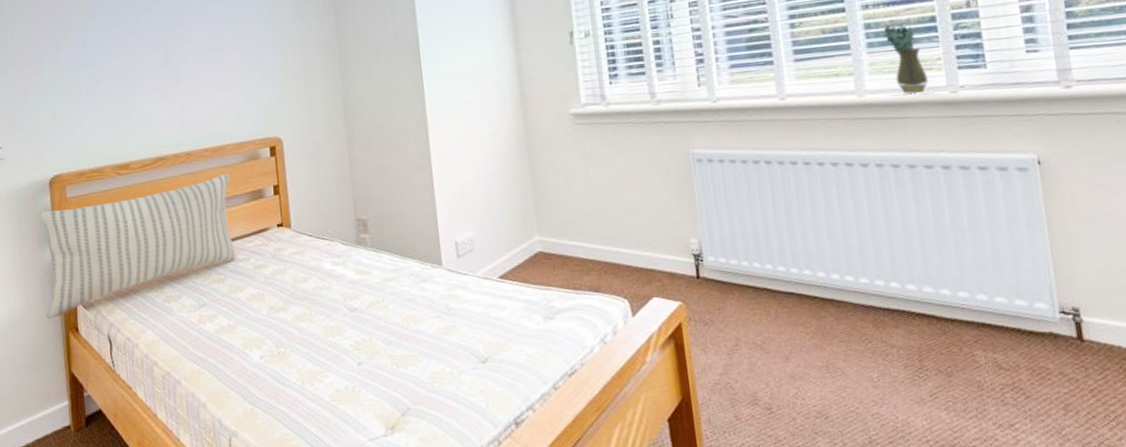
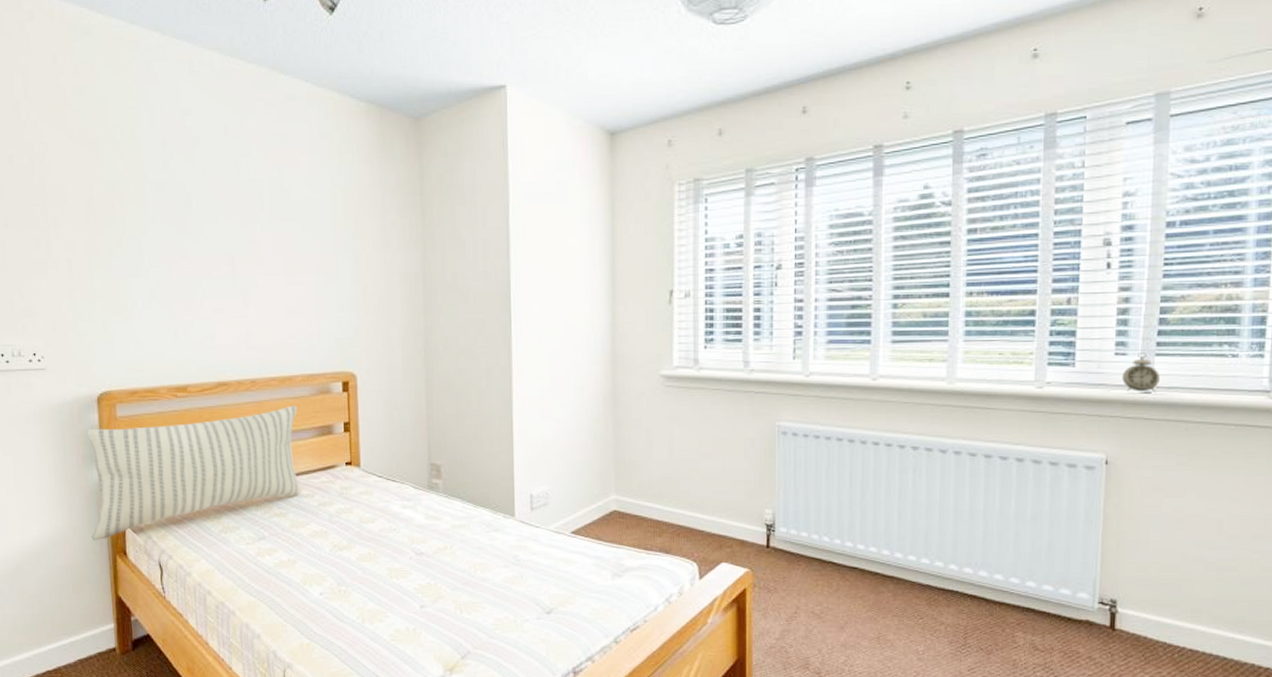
vase: present [882,23,929,94] -> none [981,312,1018,386]
alarm clock: none [1038,47,1079,88] -> present [1122,352,1160,394]

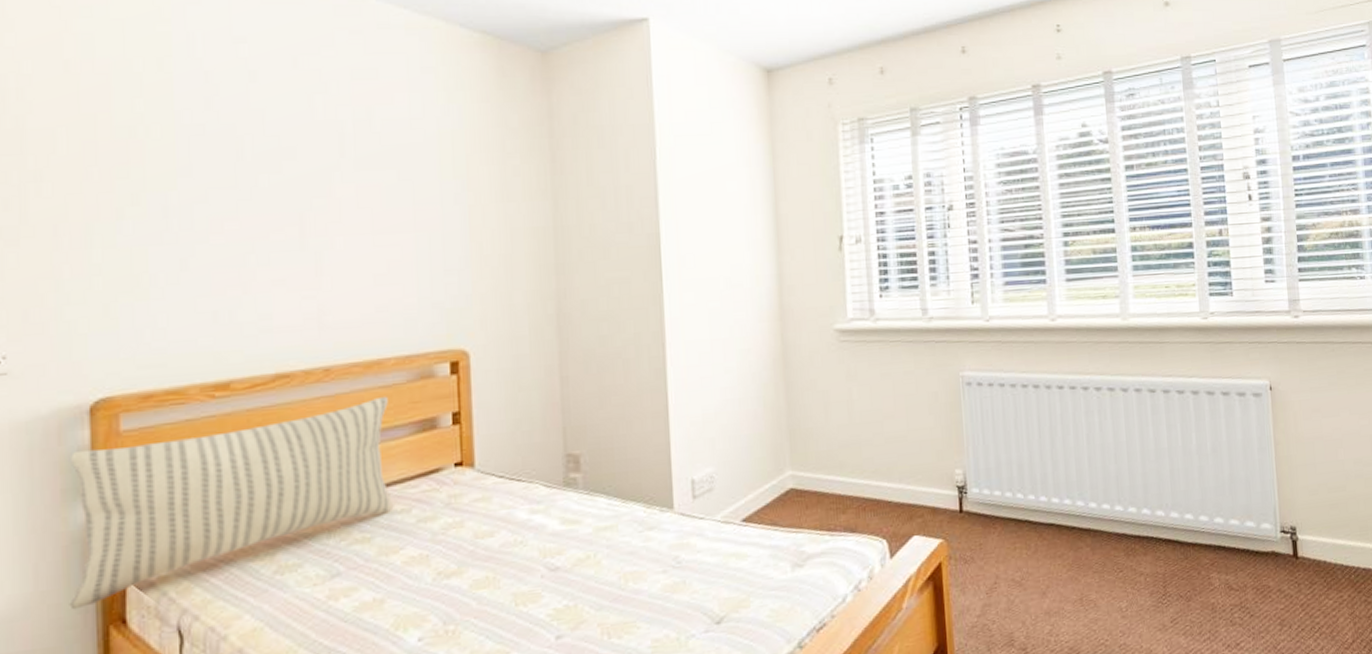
alarm clock: present [1122,352,1160,394] -> none [1274,279,1305,318]

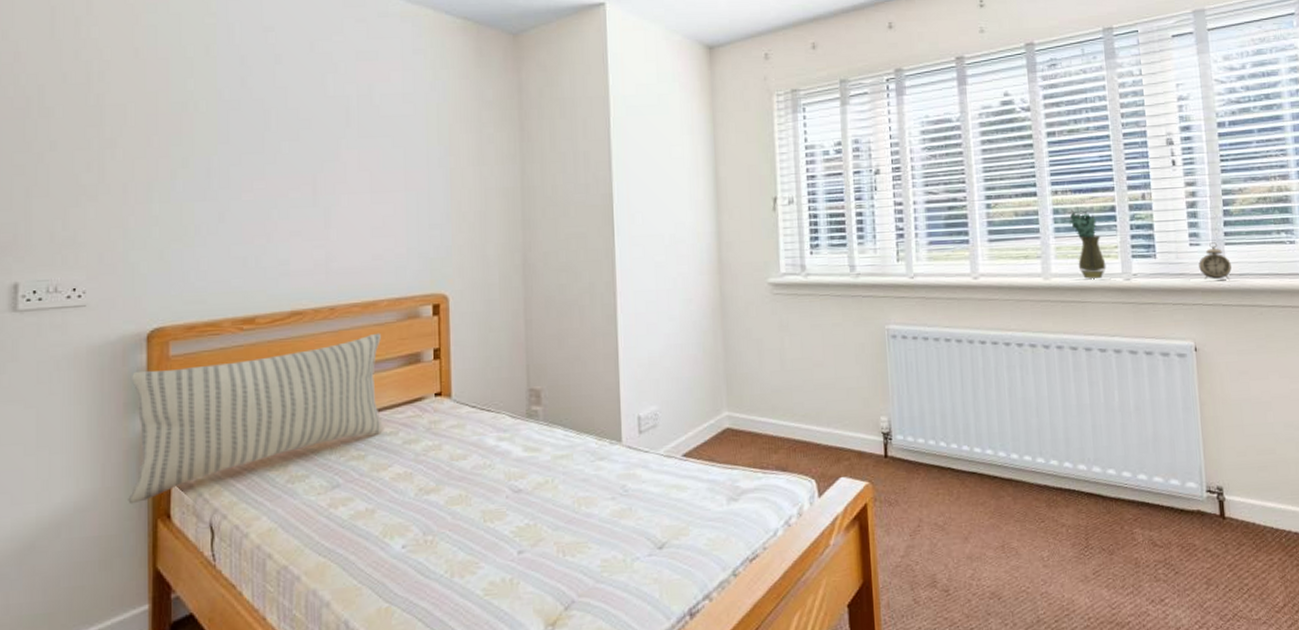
vase: none [1147,246,1184,319] -> present [1068,210,1106,280]
alarm clock: none [1274,279,1305,318] -> present [1198,242,1232,281]

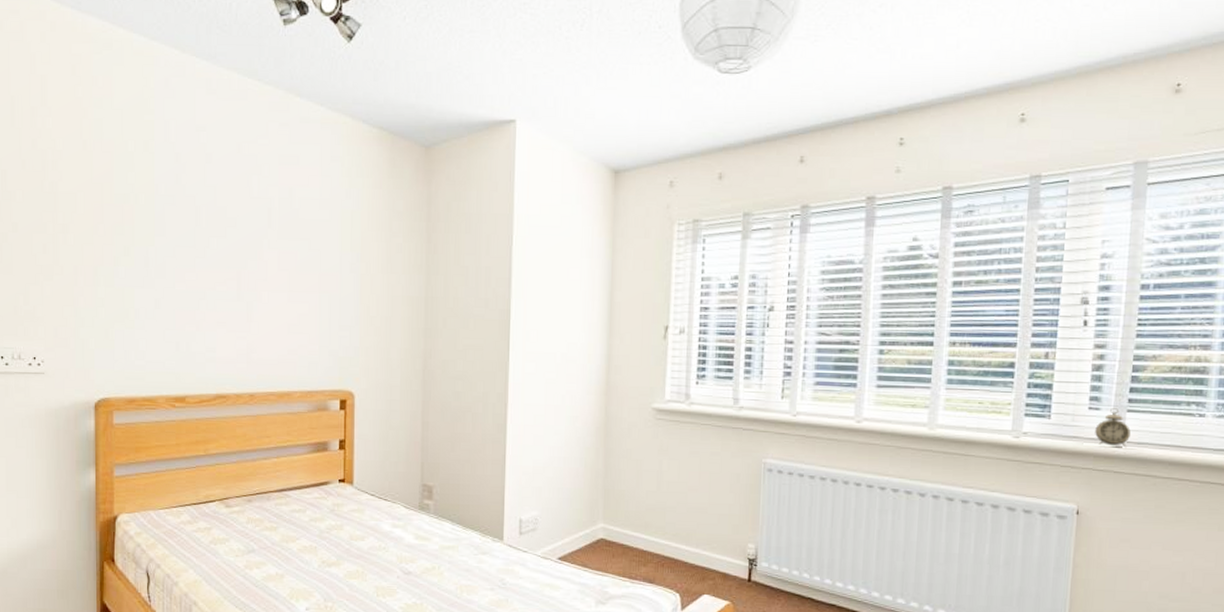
pillow: present [128,332,384,504] -> none [80,420,294,547]
vase: present [1068,210,1106,280] -> none [962,362,996,434]

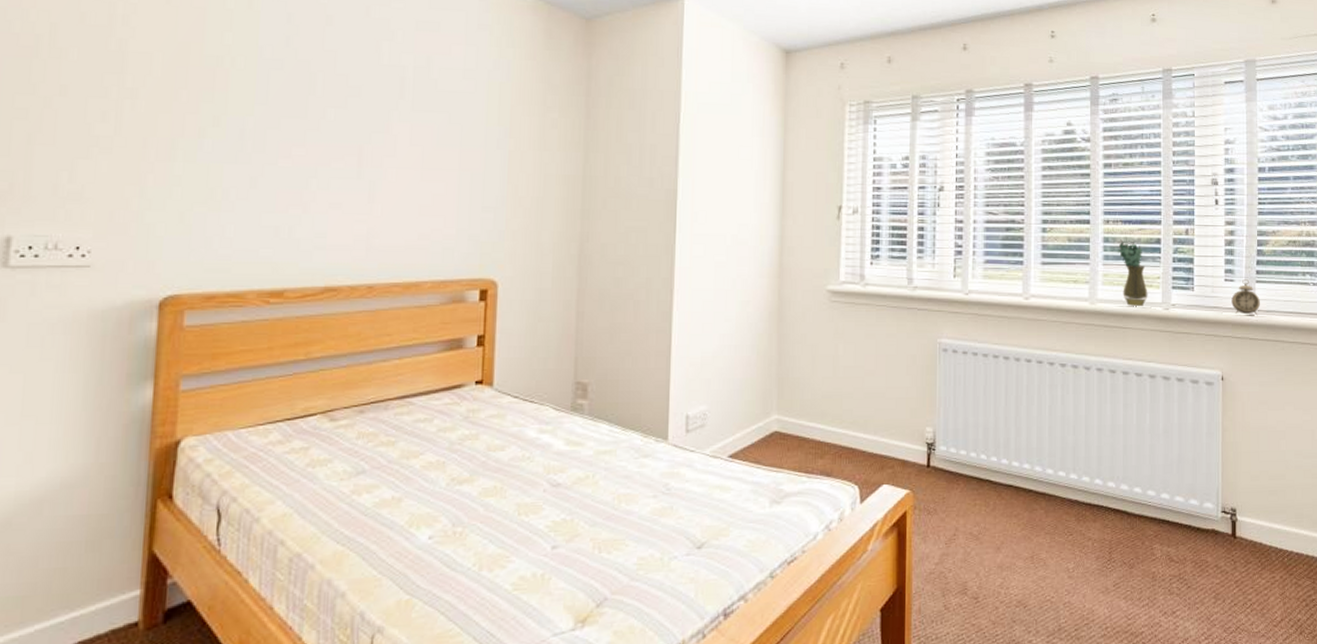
vase: none [962,362,996,434] -> present [1117,239,1148,307]

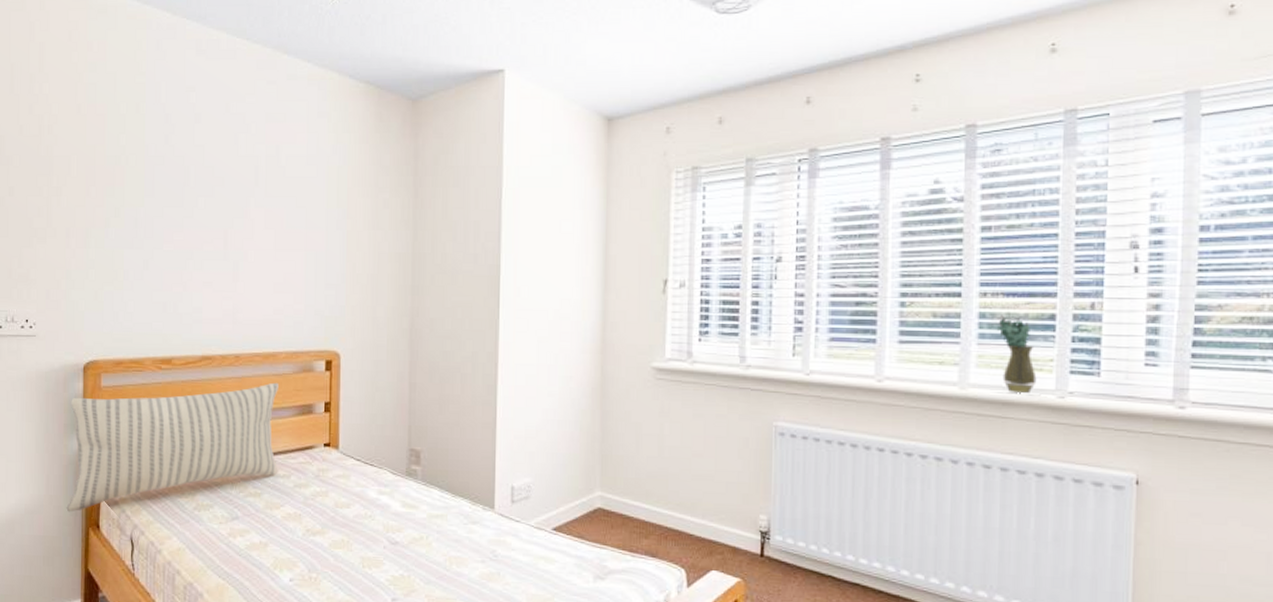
pillow: none [124,315,422,482] -> present [66,382,278,512]
alarm clock: present [1231,279,1260,316] -> none [1153,364,1196,409]

